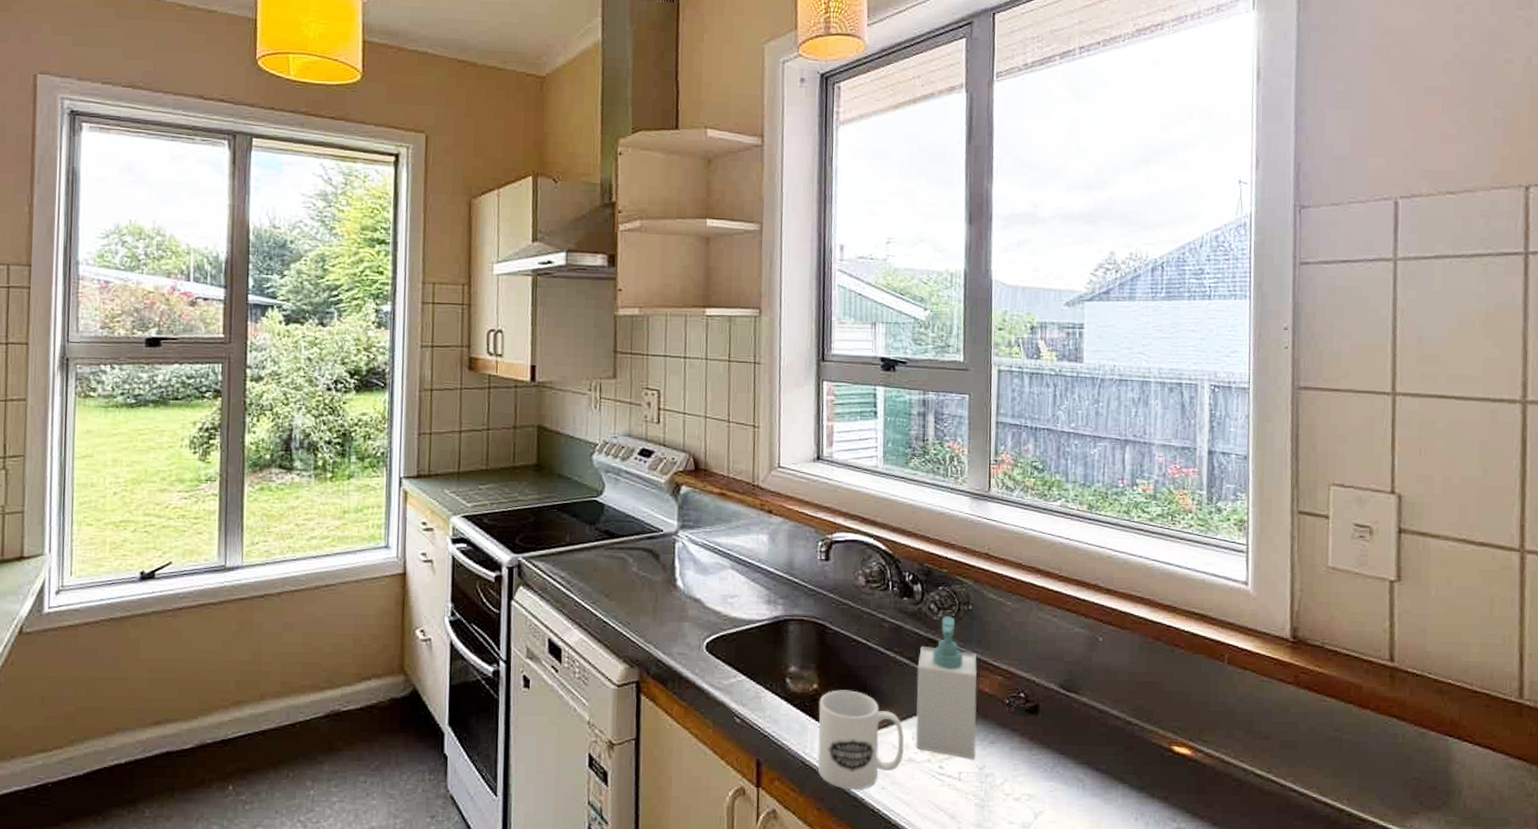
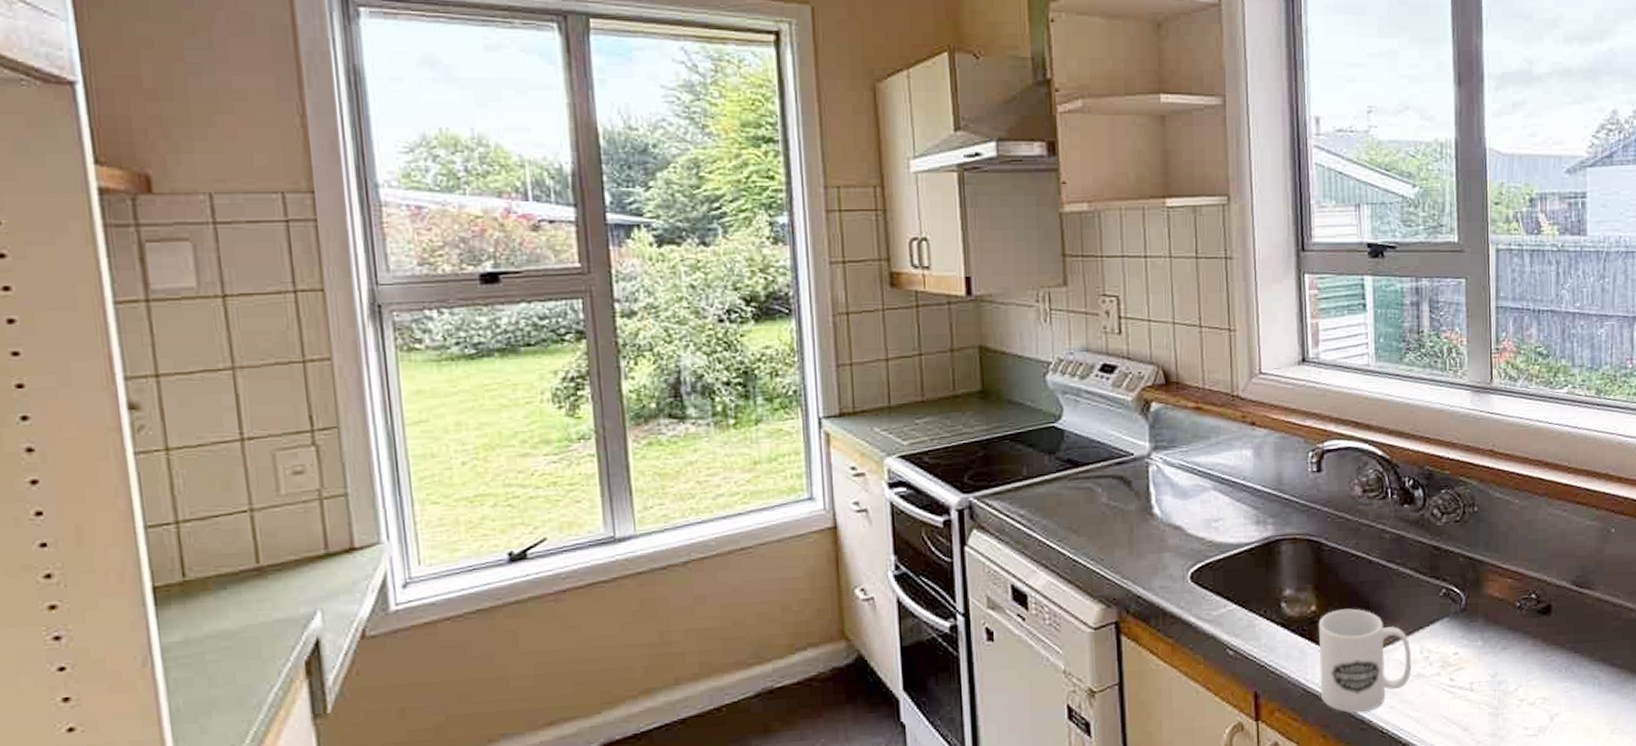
soap bottle: present [916,616,977,759] -> none [1422,520,1487,668]

